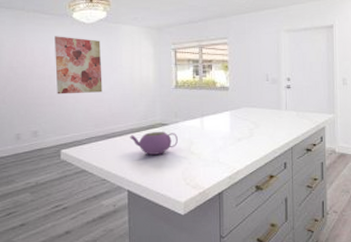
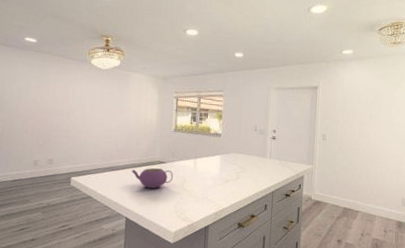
wall art: present [55,36,103,95] -> none [72,78,113,130]

